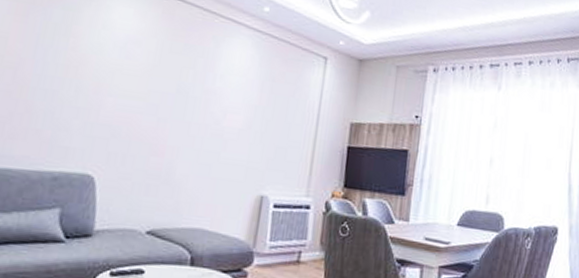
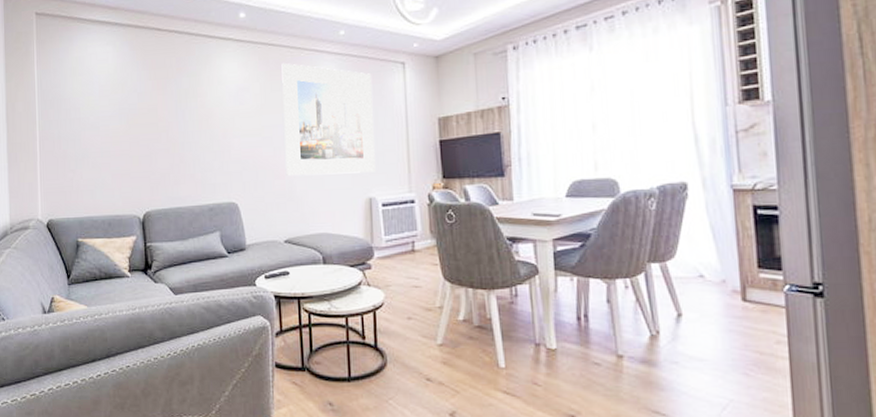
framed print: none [167,23,291,168] -> present [281,62,376,176]

